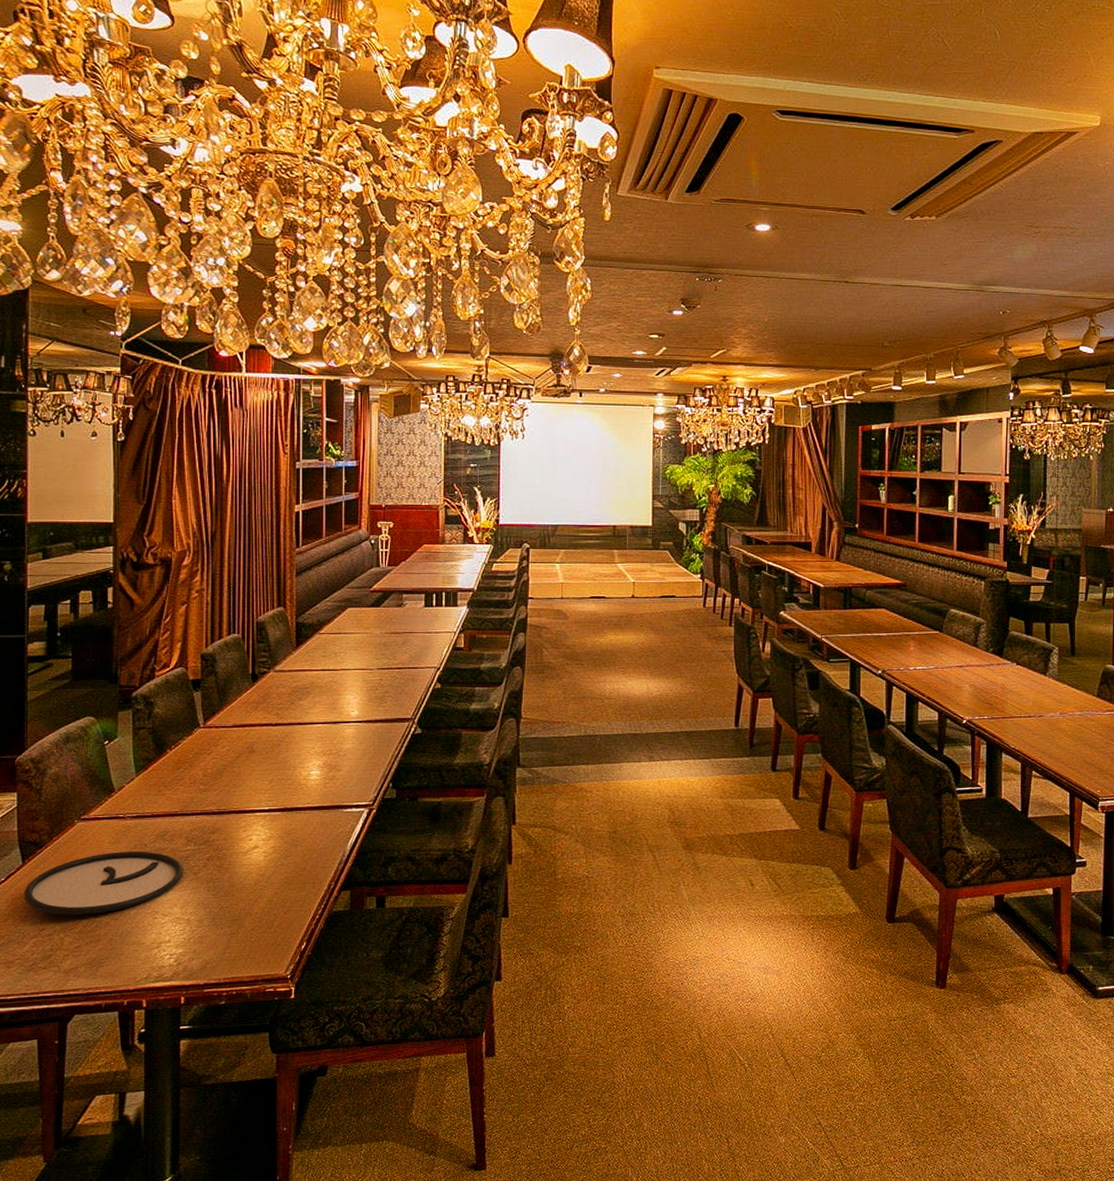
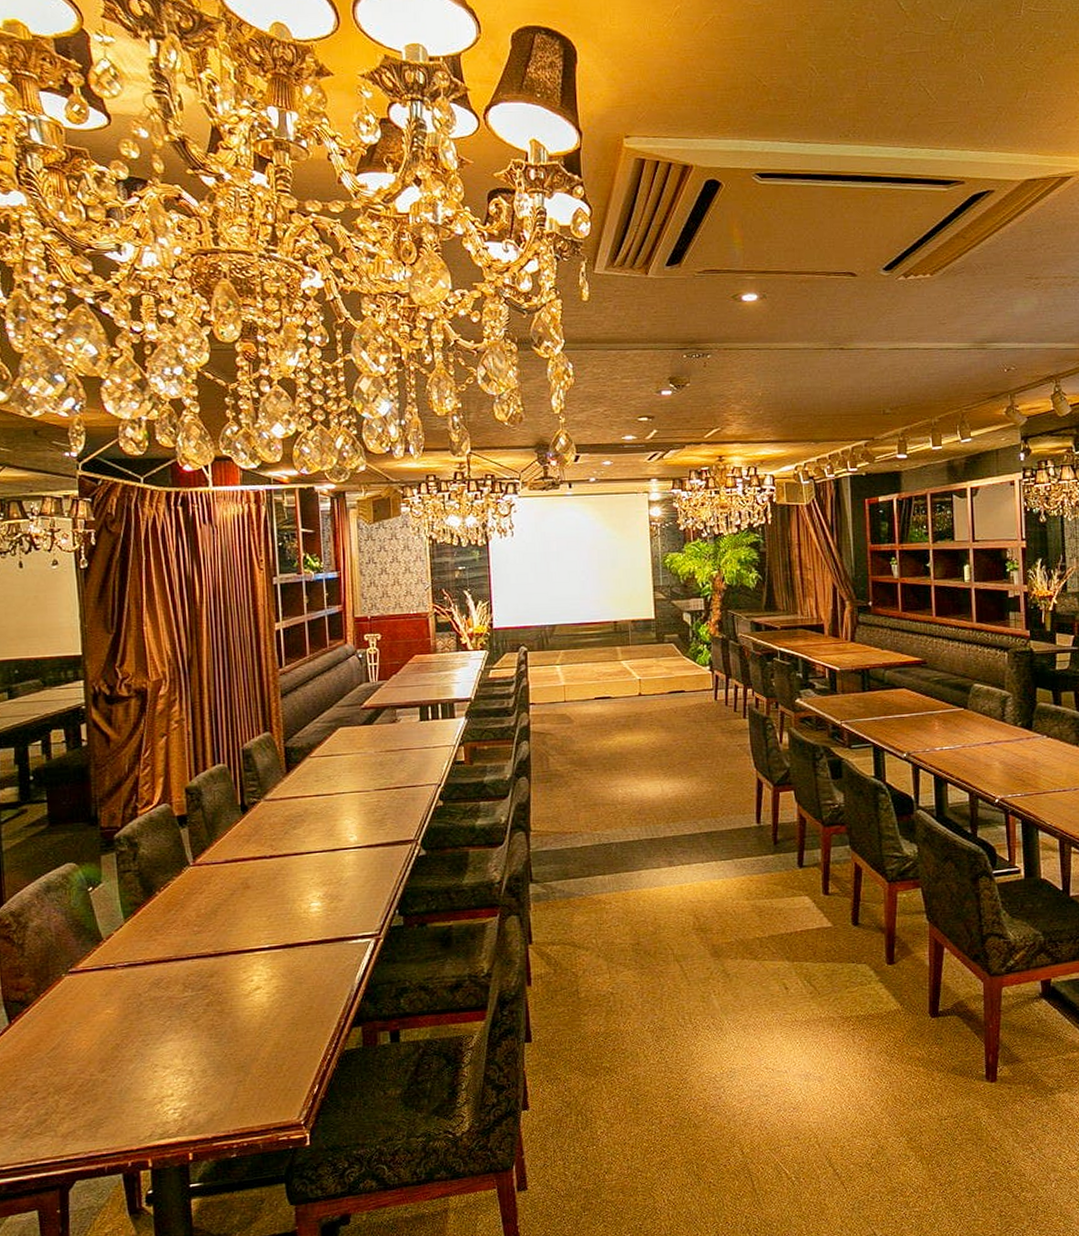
plate: present [24,851,183,915] -> none [13,1001,182,1076]

